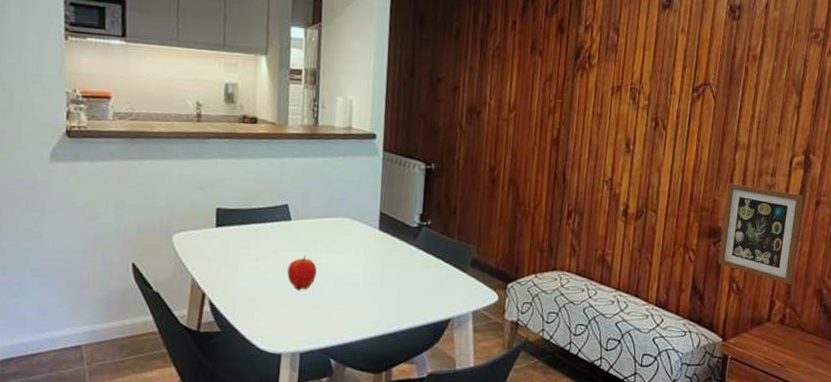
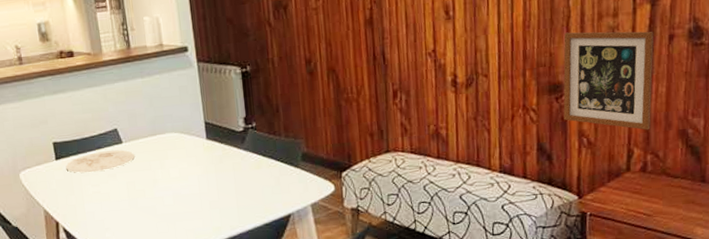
plate: none [225,225,302,246] -> present [66,150,135,173]
apple: present [287,256,317,290] -> none [128,175,156,207]

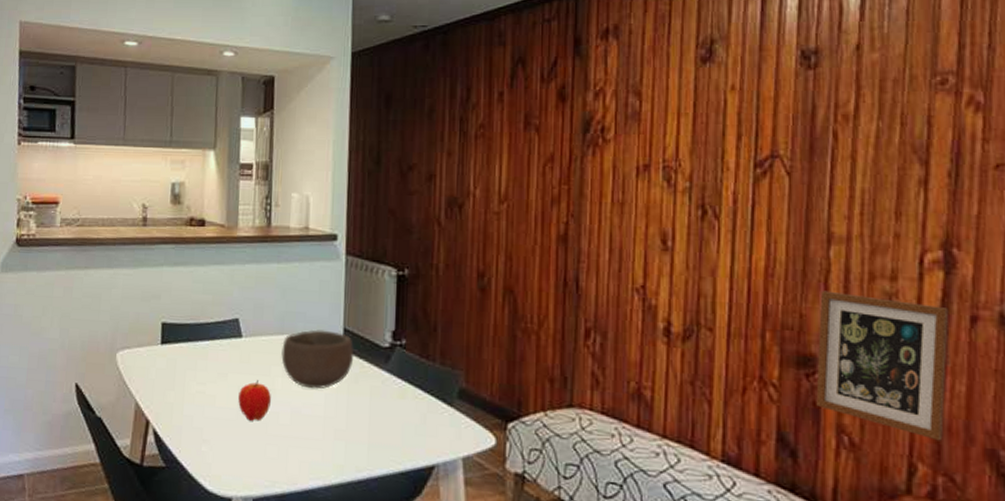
plate: present [66,150,135,173] -> none [171,343,254,367]
apple: none [128,175,156,207] -> present [238,380,271,421]
bowl: none [156,126,217,174] -> present [281,329,354,389]

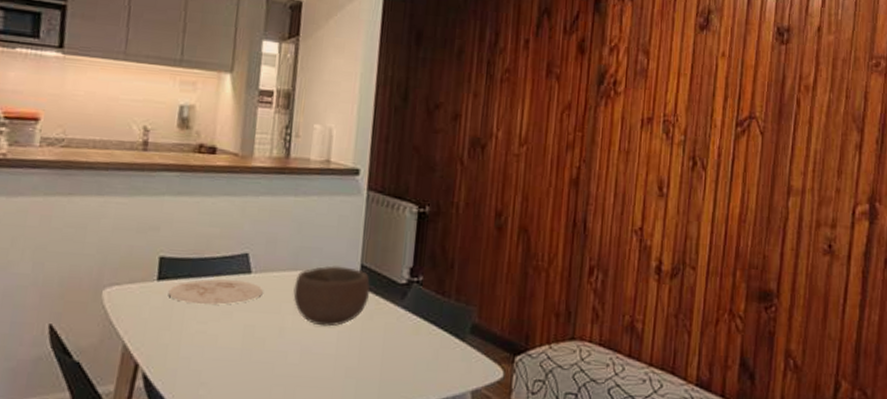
plate: none [171,343,254,367] -> present [168,279,264,305]
apple: present [238,380,271,421] -> none [243,318,280,361]
picture frame: present [816,290,949,441] -> none [771,235,870,362]

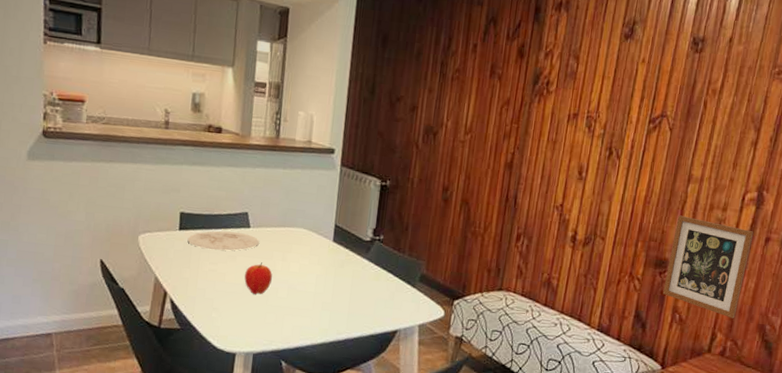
apple: none [243,318,280,361] -> present [244,262,272,294]
bowl: present [293,265,370,327] -> none [282,224,342,271]
picture frame: none [771,235,870,362] -> present [663,215,754,319]

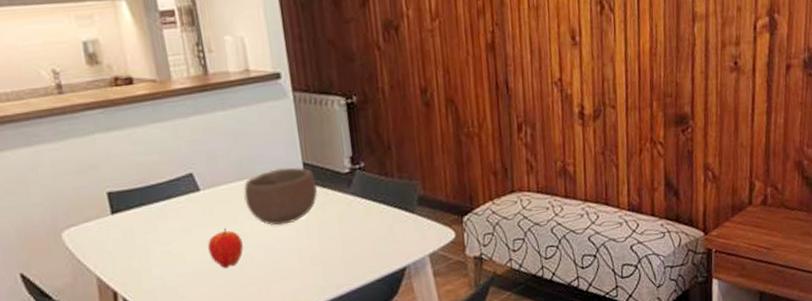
plate: present [187,230,260,251] -> none [125,199,217,229]
bowl: none [282,224,342,271] -> present [243,167,318,226]
picture frame: present [663,215,754,319] -> none [689,60,773,163]

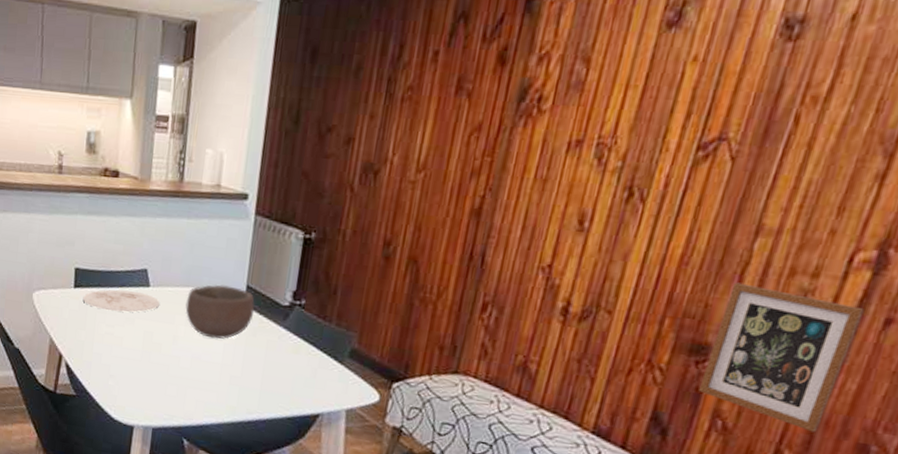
plate: none [125,199,217,229] -> present [83,289,161,313]
apple: present [208,228,243,268] -> none [143,327,174,362]
picture frame: none [689,60,773,163] -> present [698,282,865,433]

